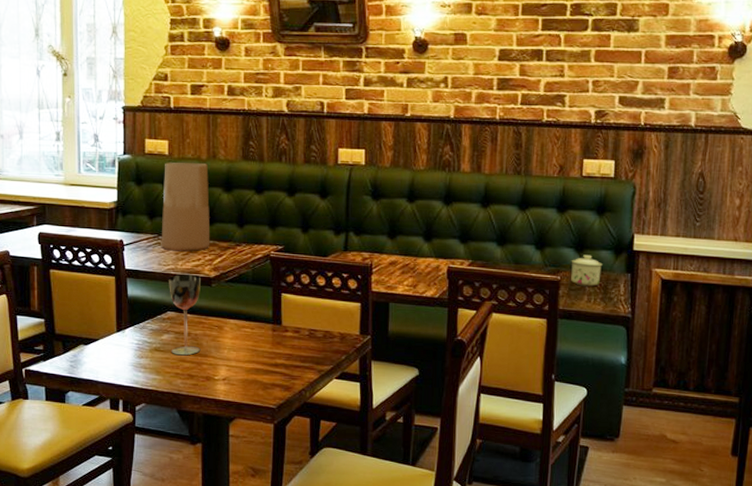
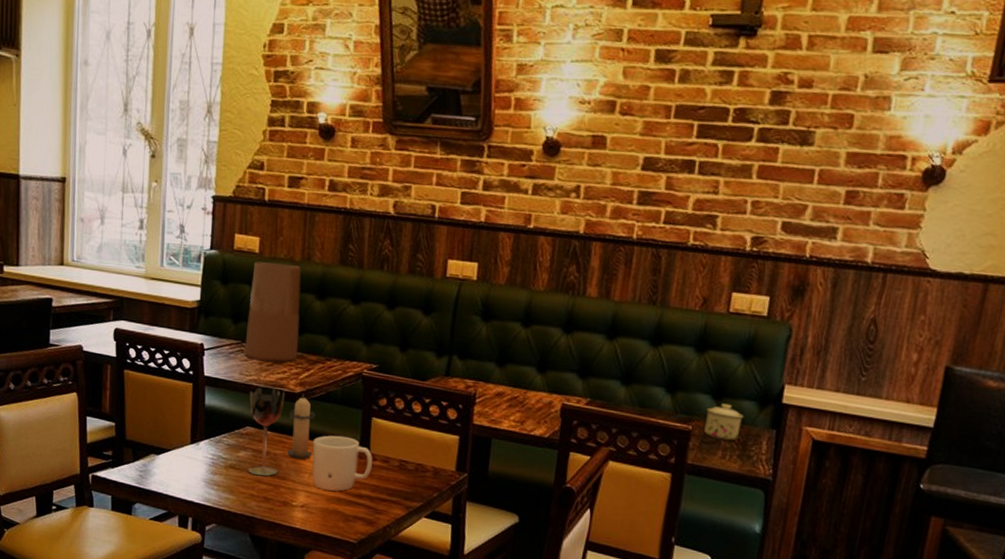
candle: none [205,277,231,337] -> present [286,393,316,460]
mug: none [229,312,285,363] -> present [311,435,373,492]

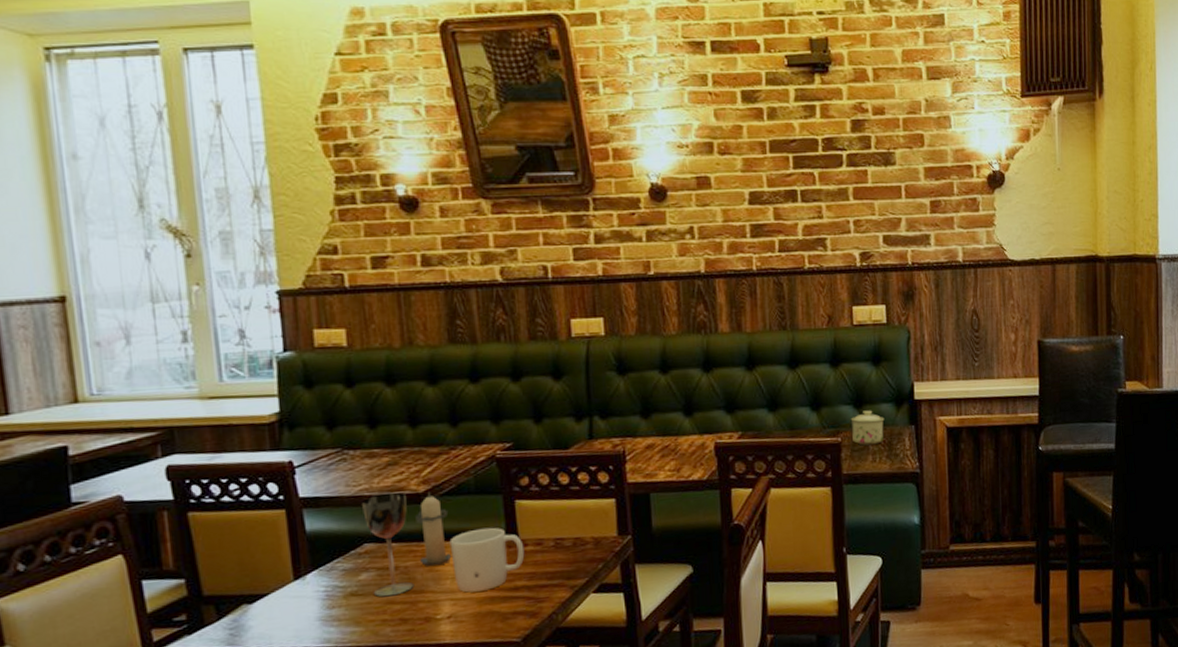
vase: present [244,261,302,363] -> none [343,352,415,467]

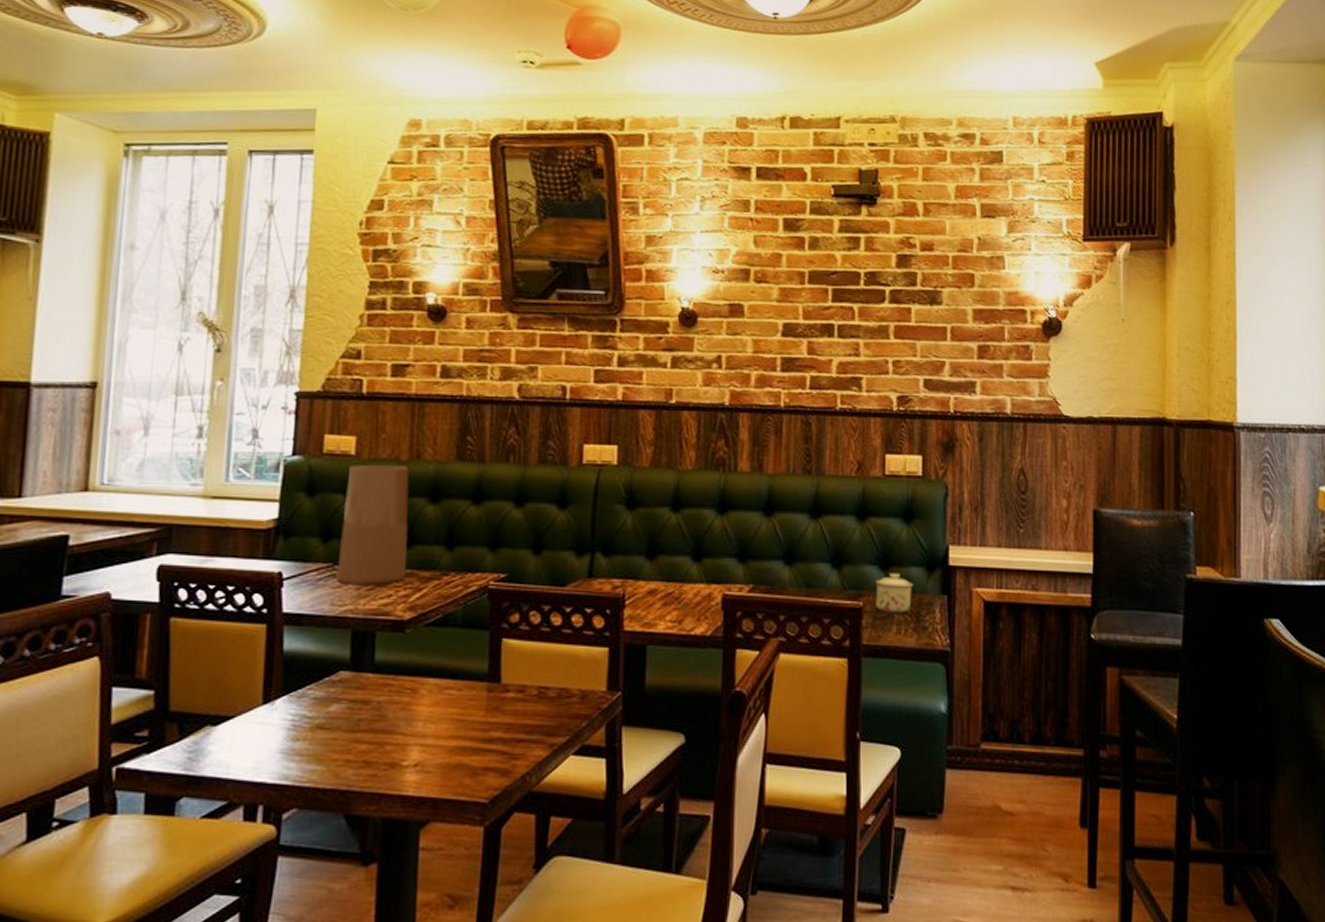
vase: none [343,352,415,467] -> present [336,464,410,586]
wineglass: present [362,491,415,597] -> none [340,616,390,734]
candle: present [414,492,452,567] -> none [393,620,432,705]
mug: present [449,527,525,593] -> none [427,666,506,739]

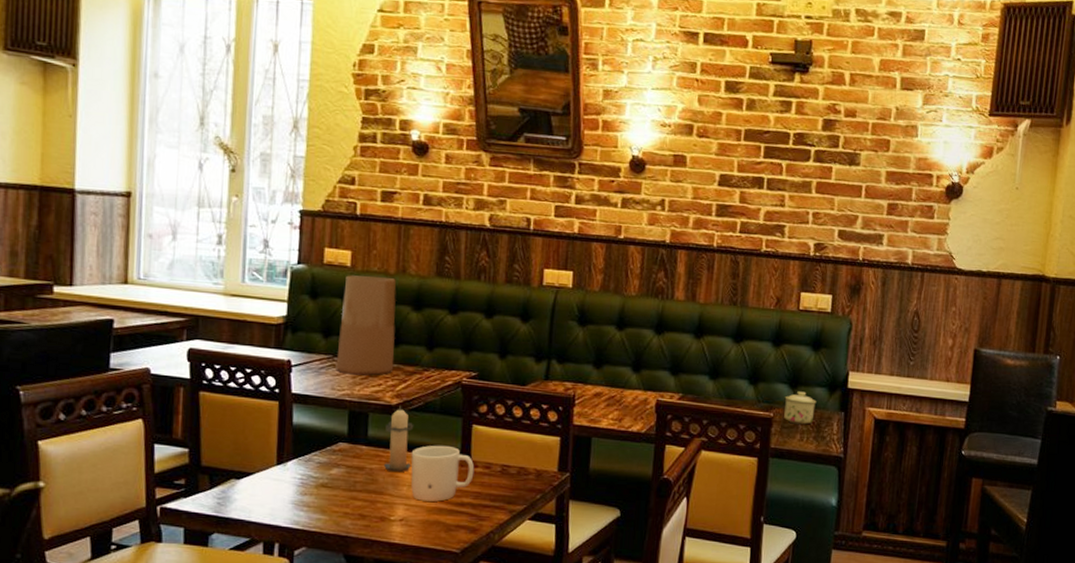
candle: none [393,620,432,705] -> present [383,405,414,473]
mug: none [427,666,506,739] -> present [410,445,475,502]

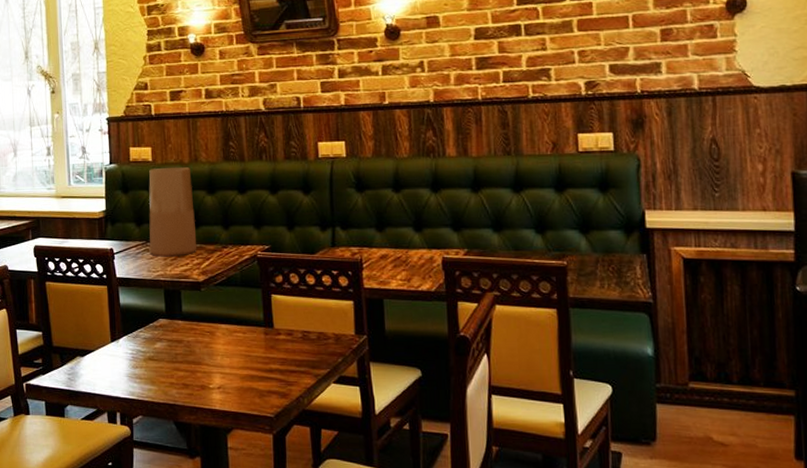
candle: present [383,405,414,473] -> none [195,281,222,344]
mug: present [410,445,475,502] -> none [221,316,278,369]
sugar bowl: present [783,391,817,425] -> none [576,236,613,271]

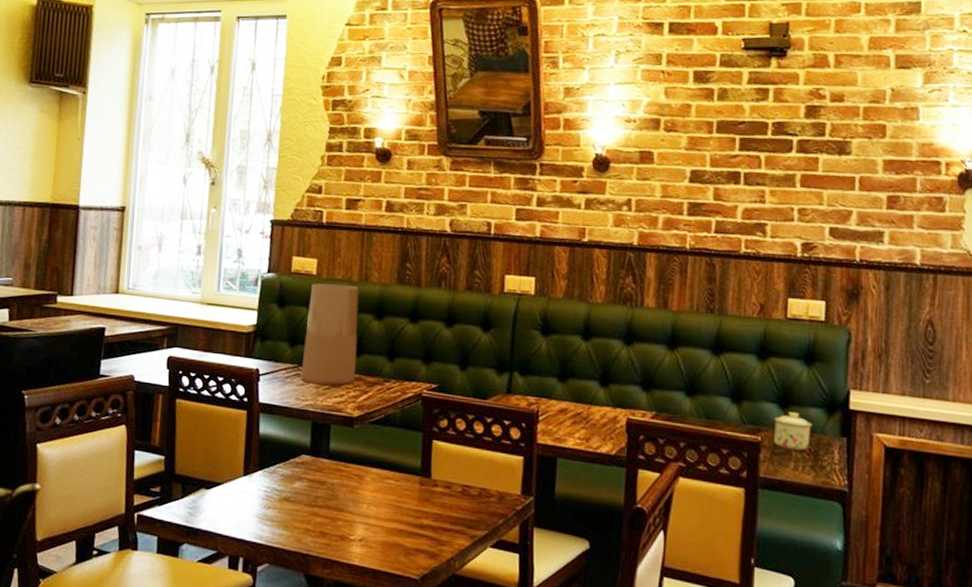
sugar bowl: none [576,236,613,271] -> present [773,412,813,451]

